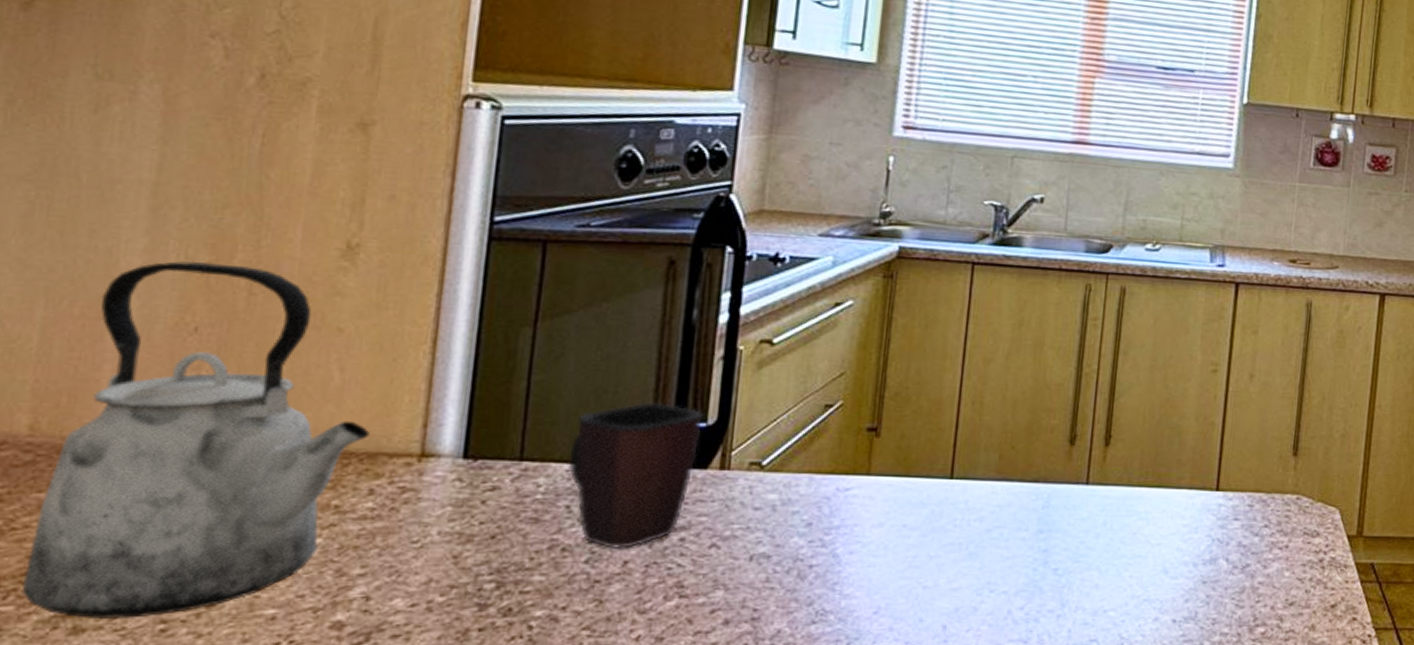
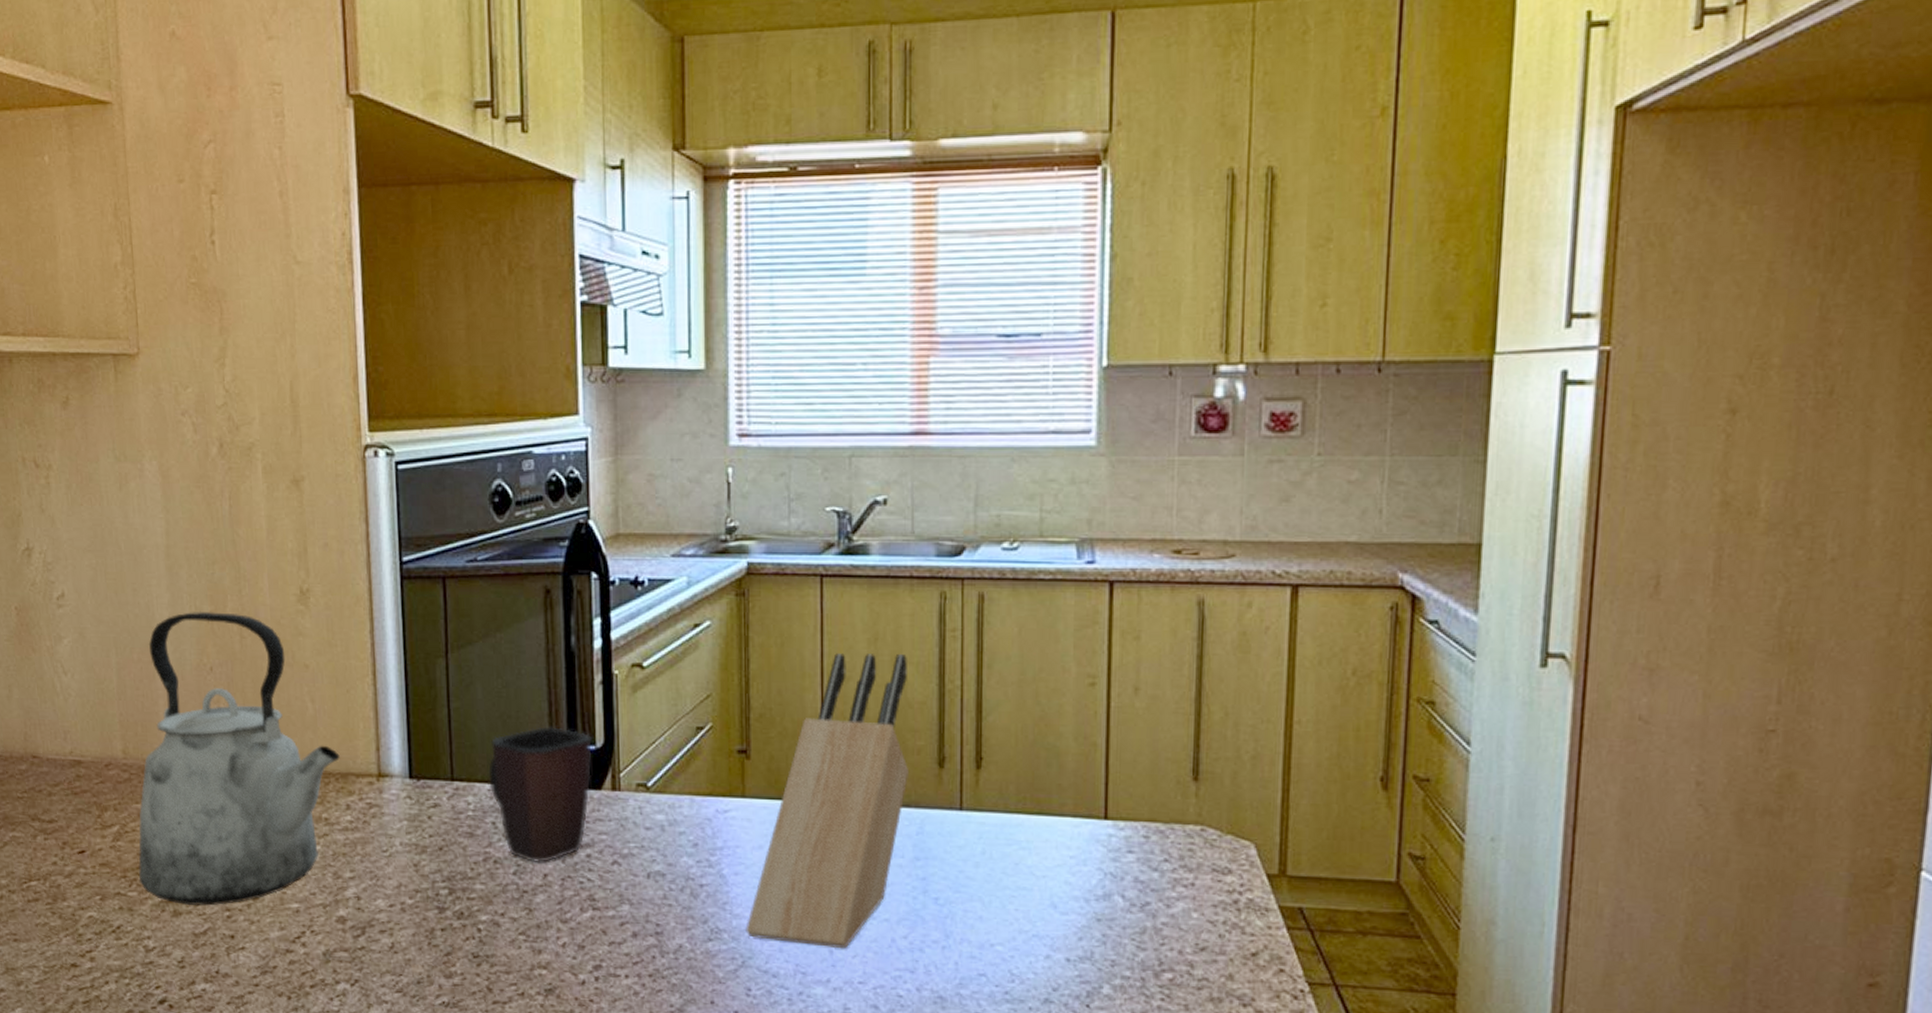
knife block: none [854,336,1049,623] -> present [745,653,910,948]

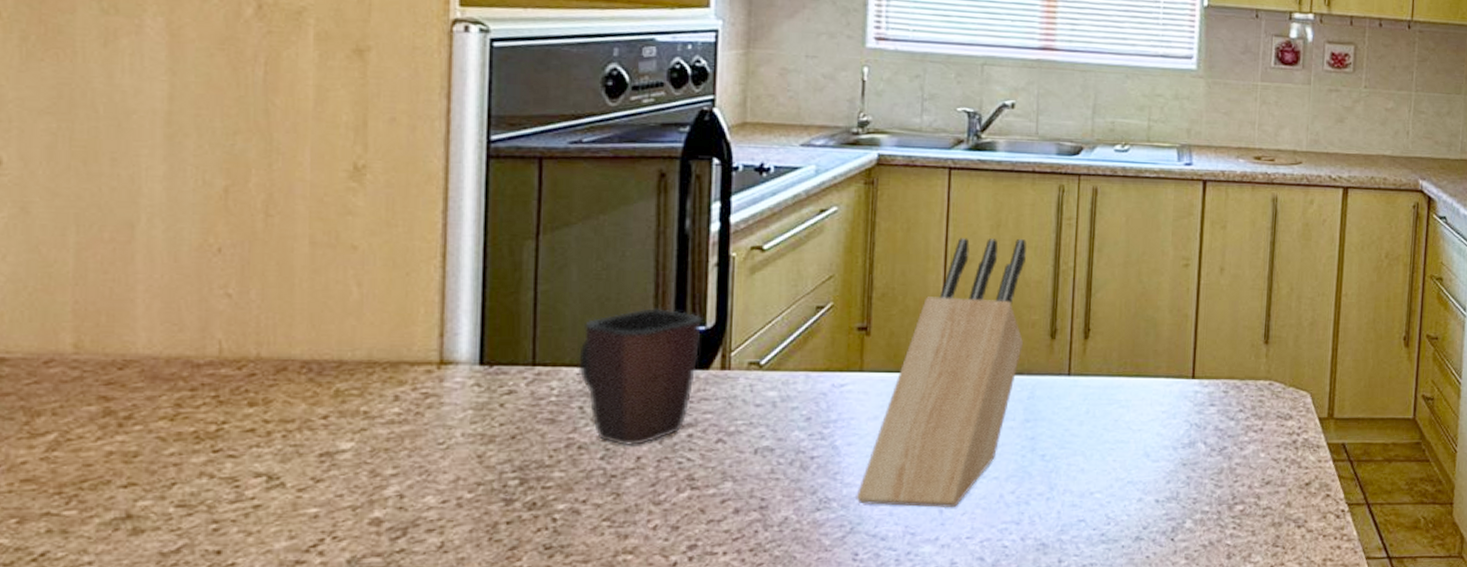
kettle: present [138,611,340,906] -> none [83,185,390,520]

